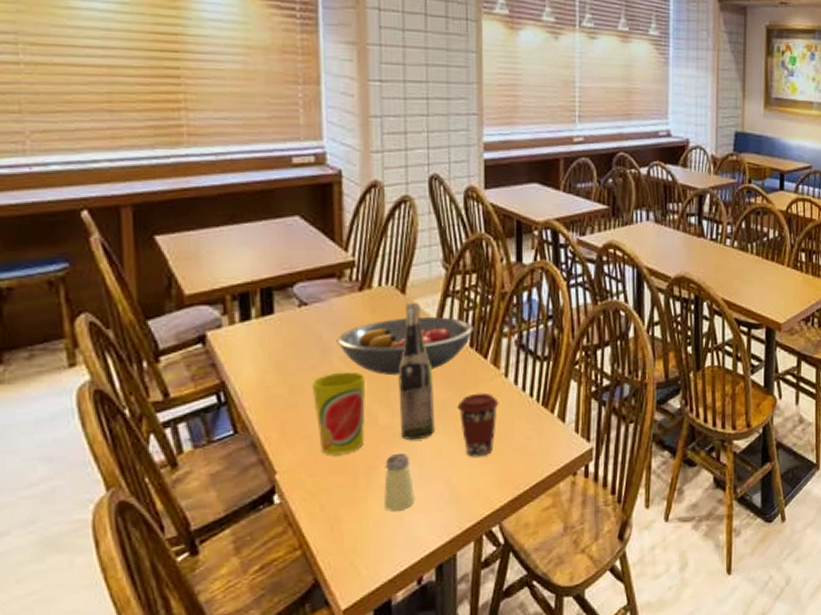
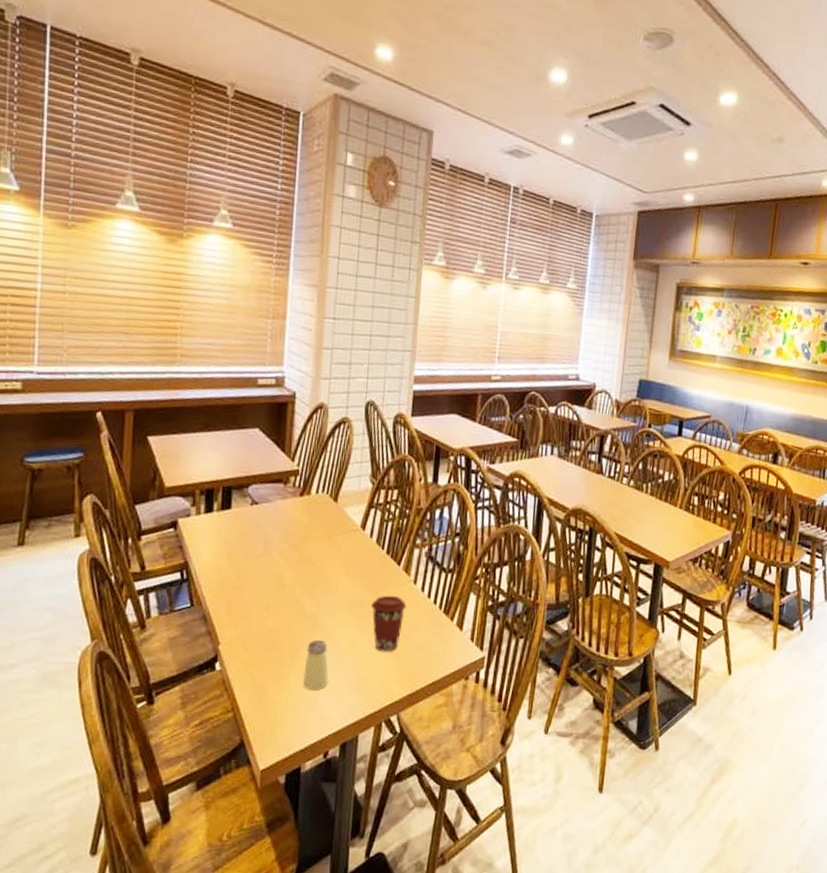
cup: present [311,371,366,455] -> none [254,564,299,635]
fruit bowl: present [336,316,474,376] -> none [278,522,391,572]
wine bottle: present [398,303,436,440] -> none [323,510,354,630]

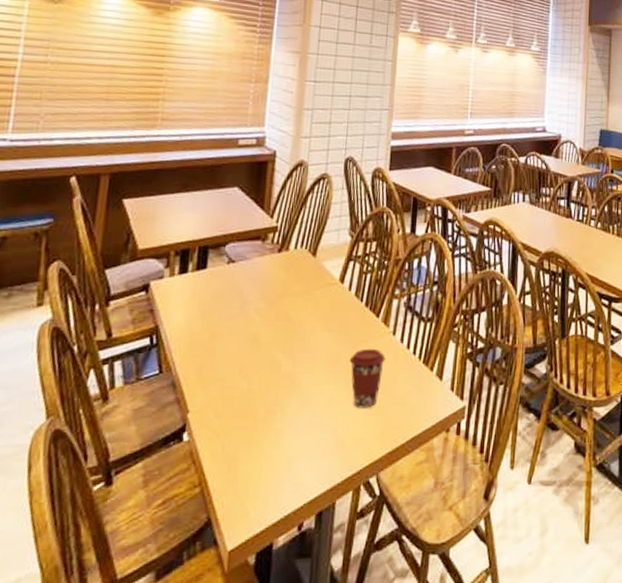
saltshaker: present [303,639,328,691] -> none [277,400,304,457]

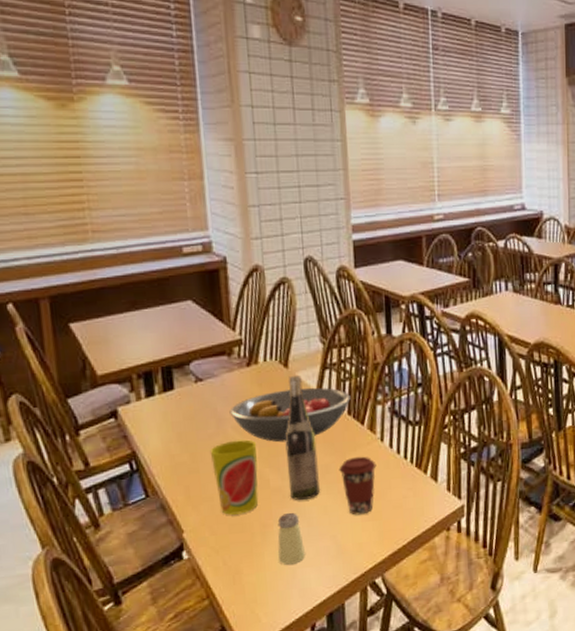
cup: none [228,323,275,398] -> present [209,439,259,515]
fruit bowl: none [254,277,370,328] -> present [229,387,351,443]
saltshaker: none [277,400,304,457] -> present [277,512,305,566]
wine bottle: none [299,265,332,389] -> present [285,376,321,501]

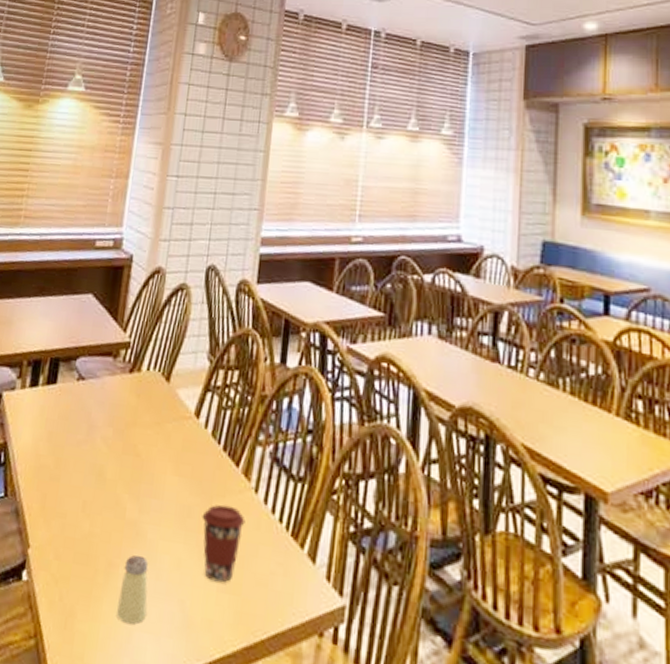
cup: present [209,439,259,515] -> none [71,453,122,543]
fruit bowl: present [229,387,351,443] -> none [102,406,229,468]
wine bottle: present [285,376,321,501] -> none [144,392,184,545]

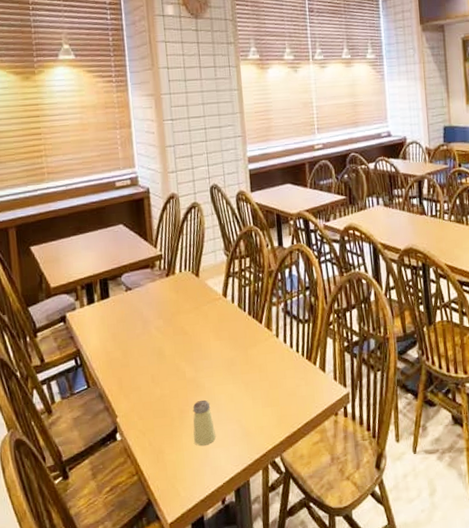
coffee cup: present [202,504,245,583] -> none [242,350,273,402]

